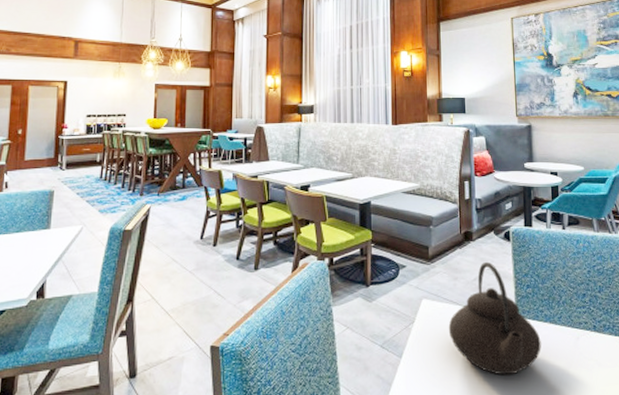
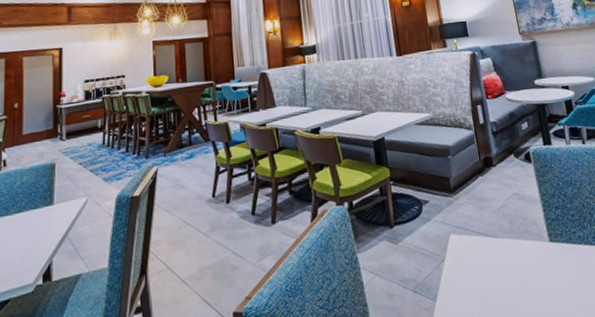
teapot: present [448,262,541,376] -> none [480,187,580,308]

